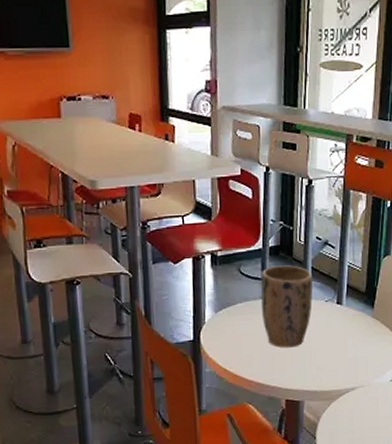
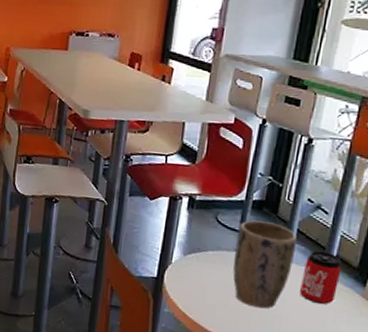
can: none [322,283,353,332] -> present [300,250,342,305]

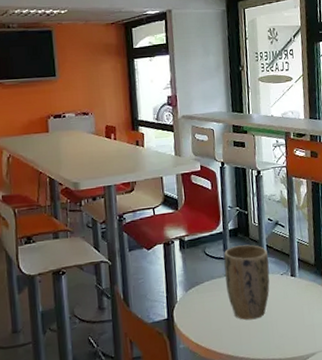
can: present [300,250,342,305] -> none [278,257,306,302]

